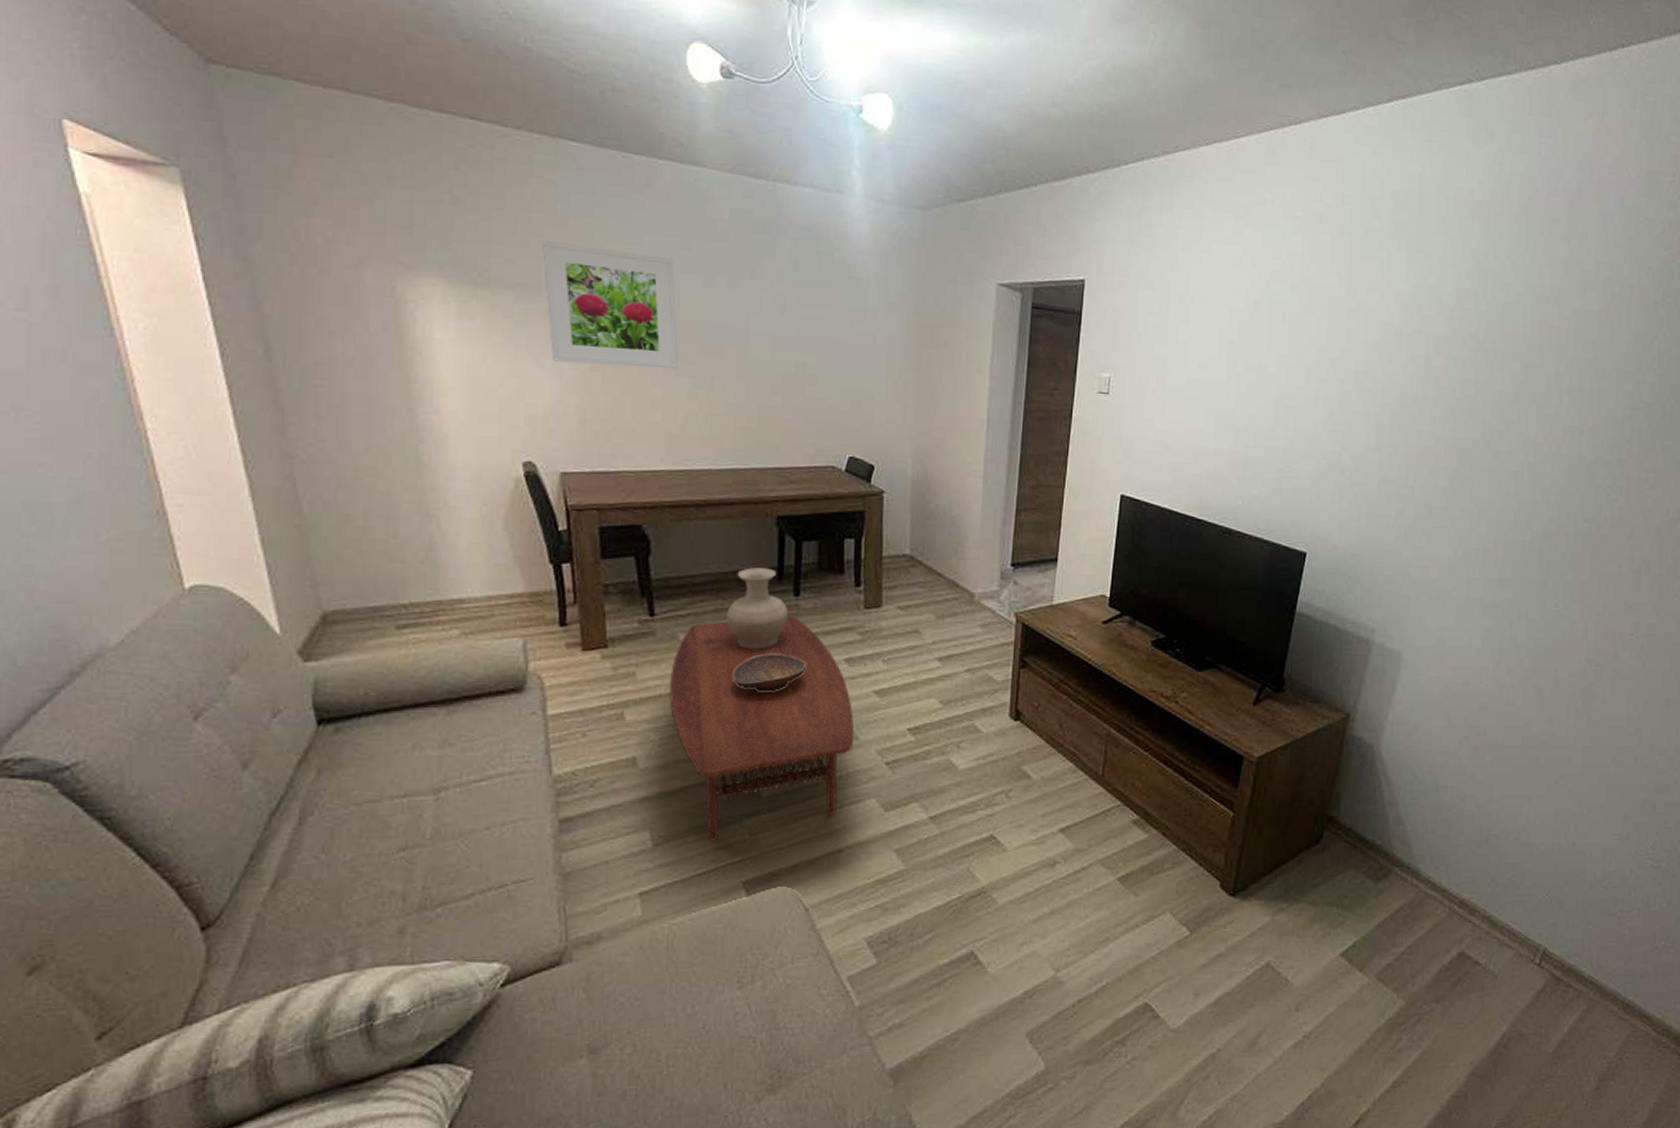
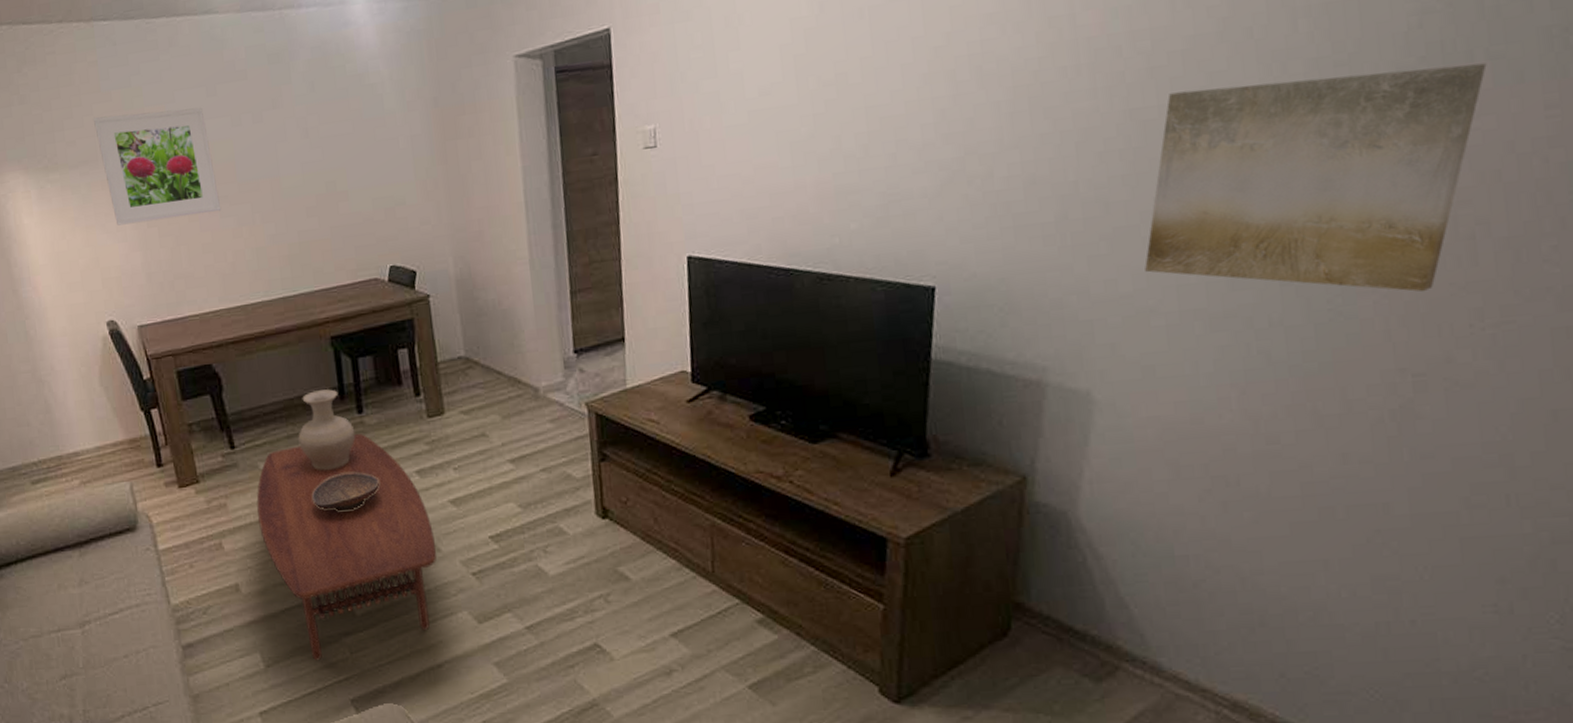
wall art: none [1448,432,1662,607] -> present [1145,63,1487,292]

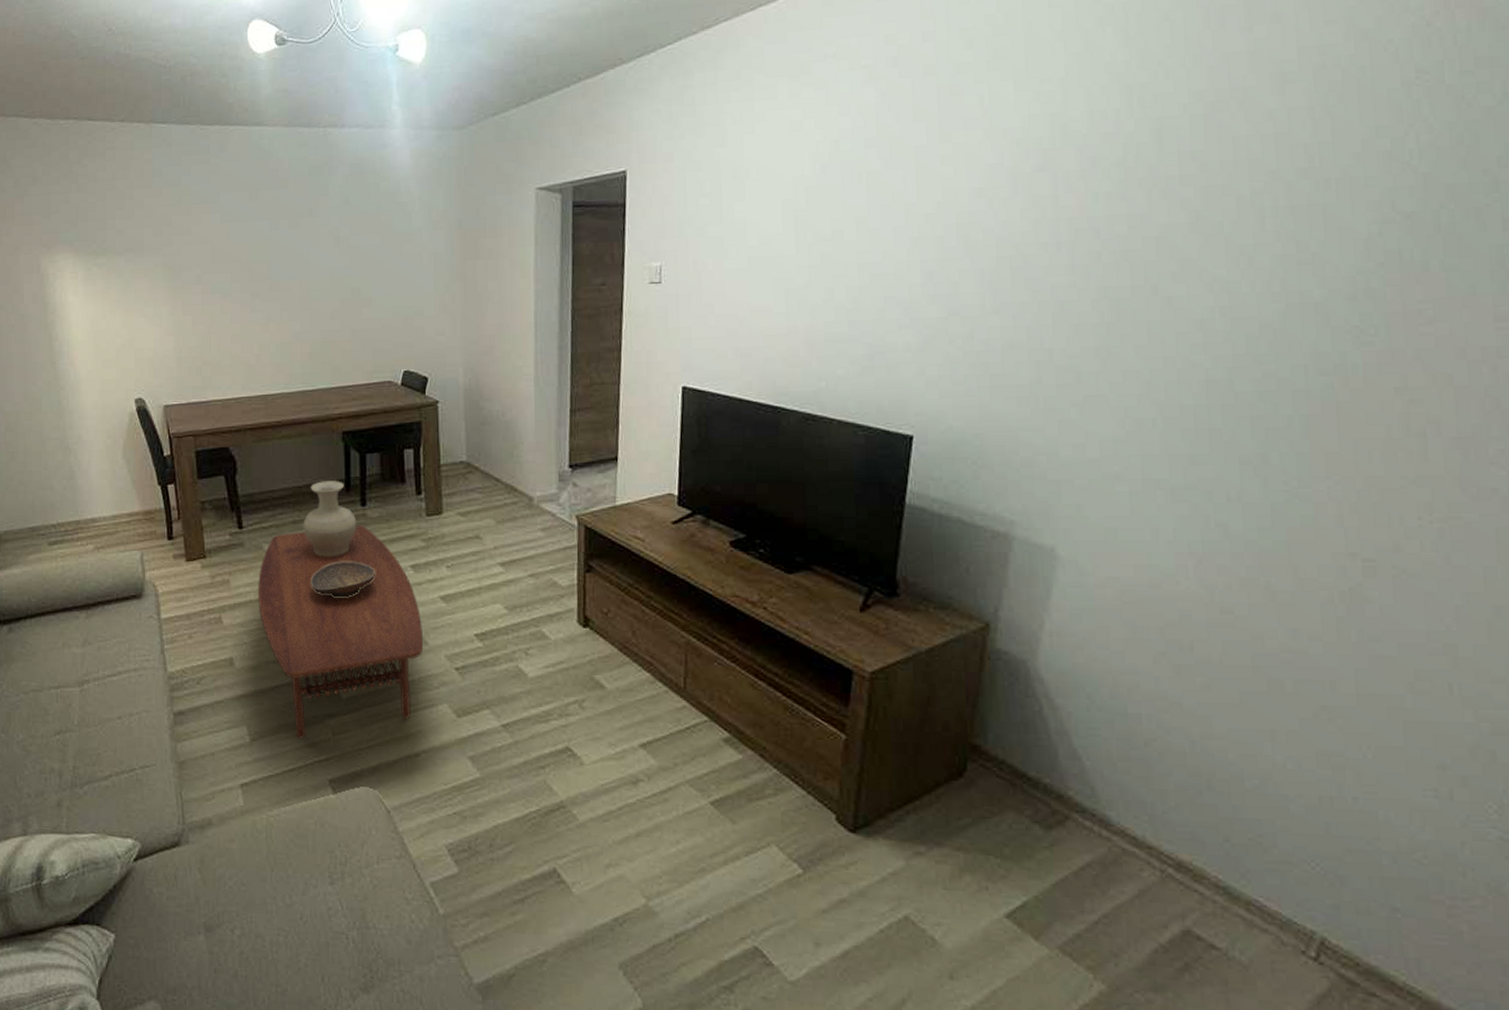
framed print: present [94,107,222,226] -> none [143,209,253,311]
wall art: present [1145,63,1487,292] -> none [1112,273,1441,482]

